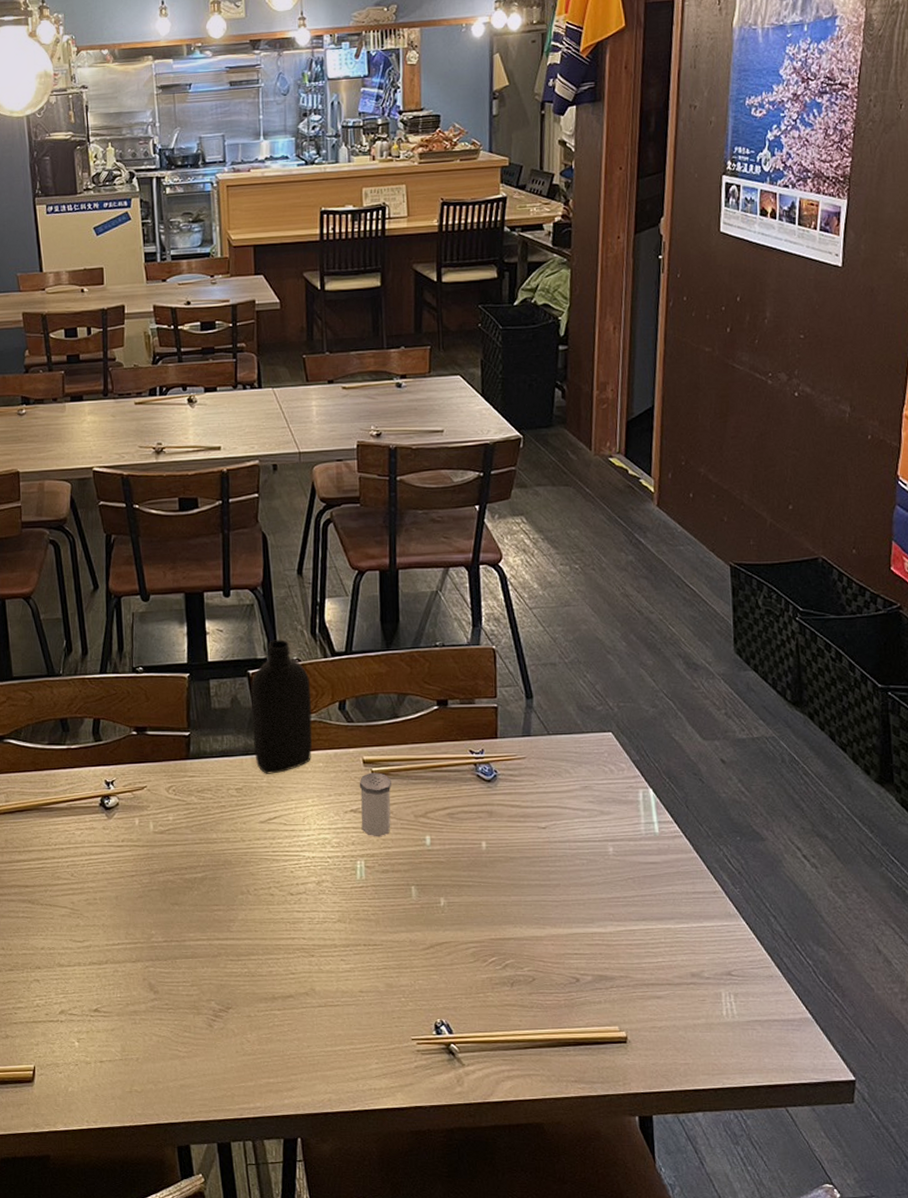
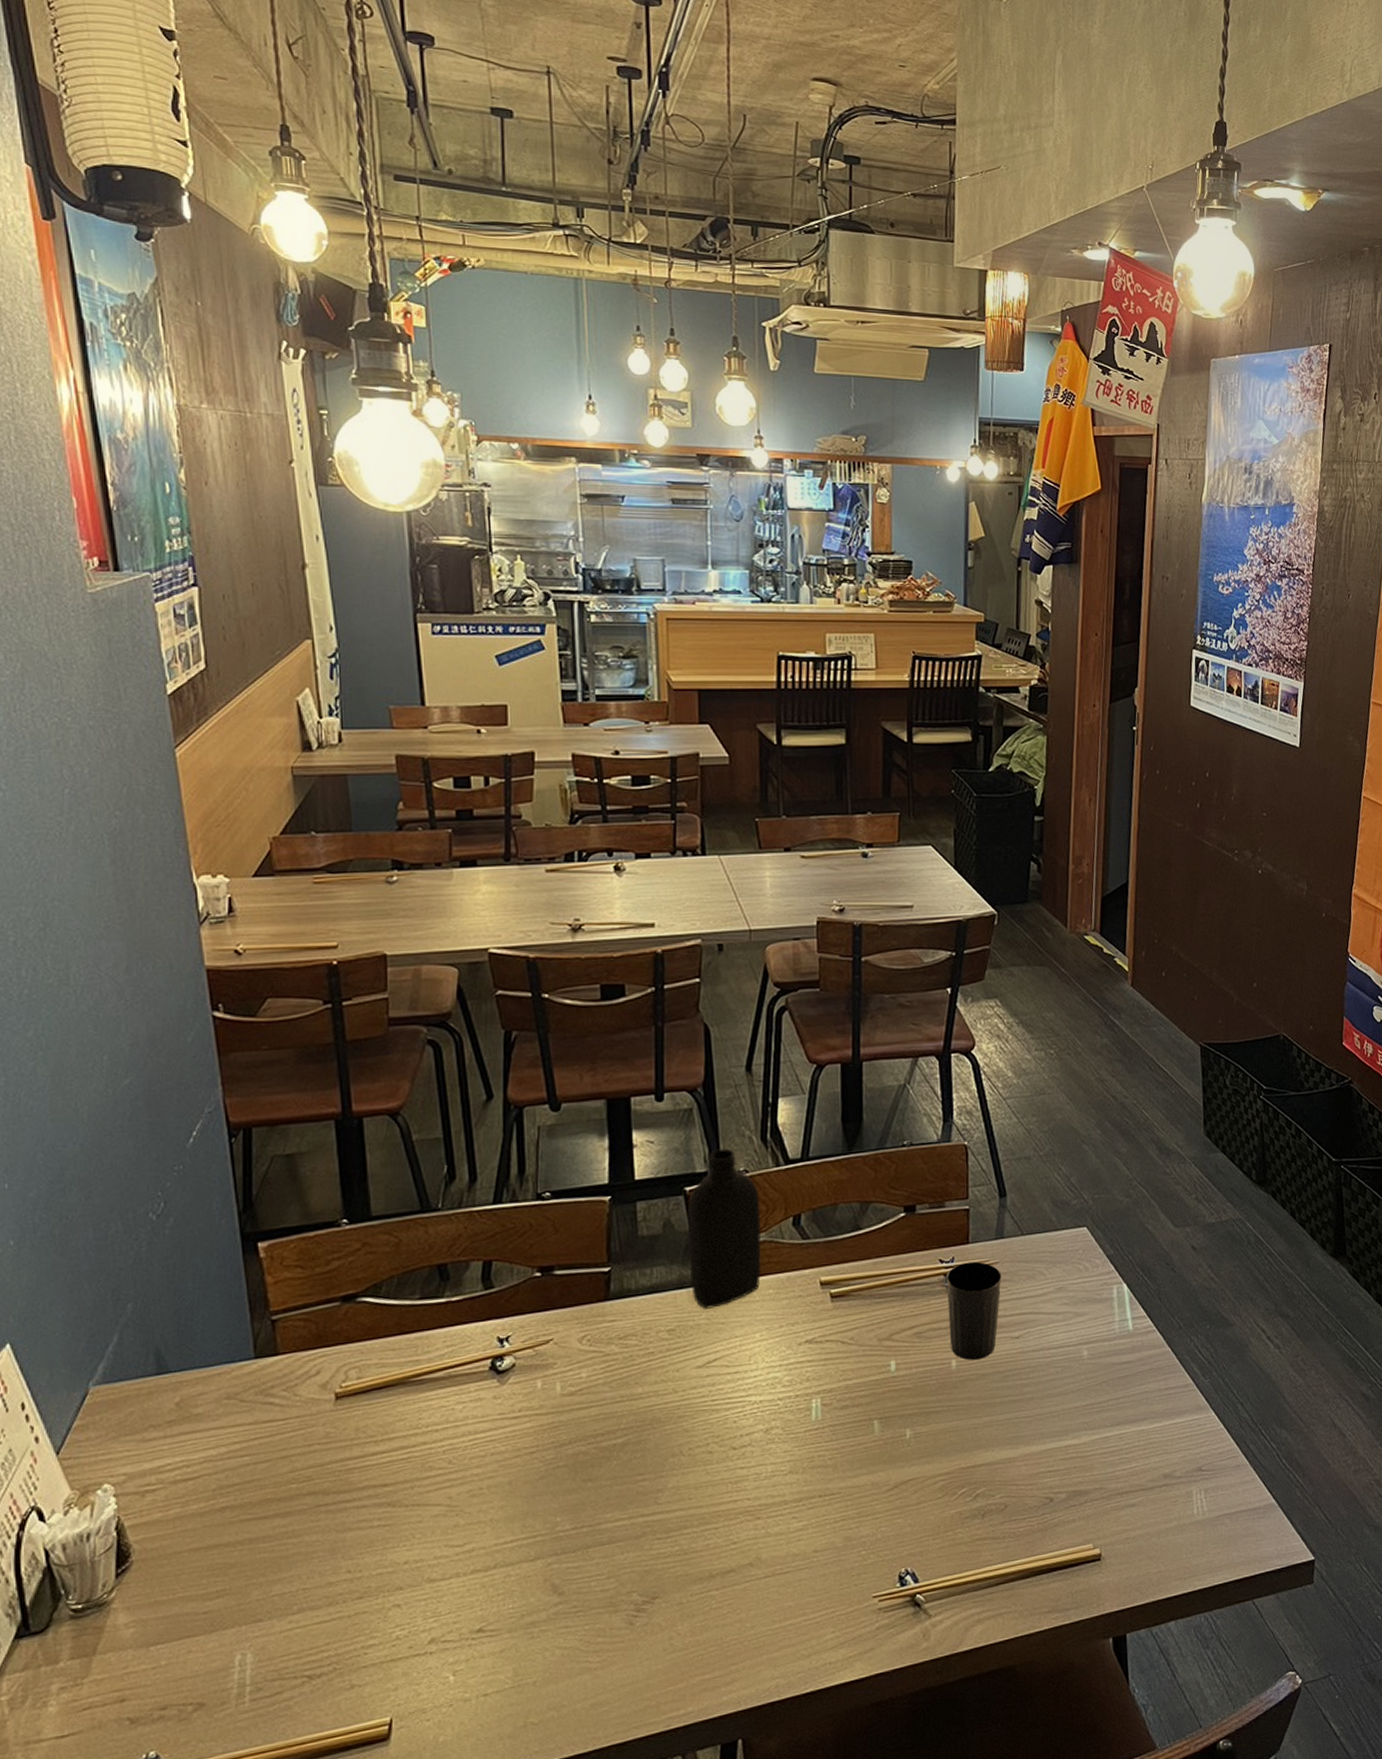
salt shaker: present [359,772,391,837] -> none [815,1294,852,1369]
cup: none [476,755,529,843] -> present [946,1261,1002,1360]

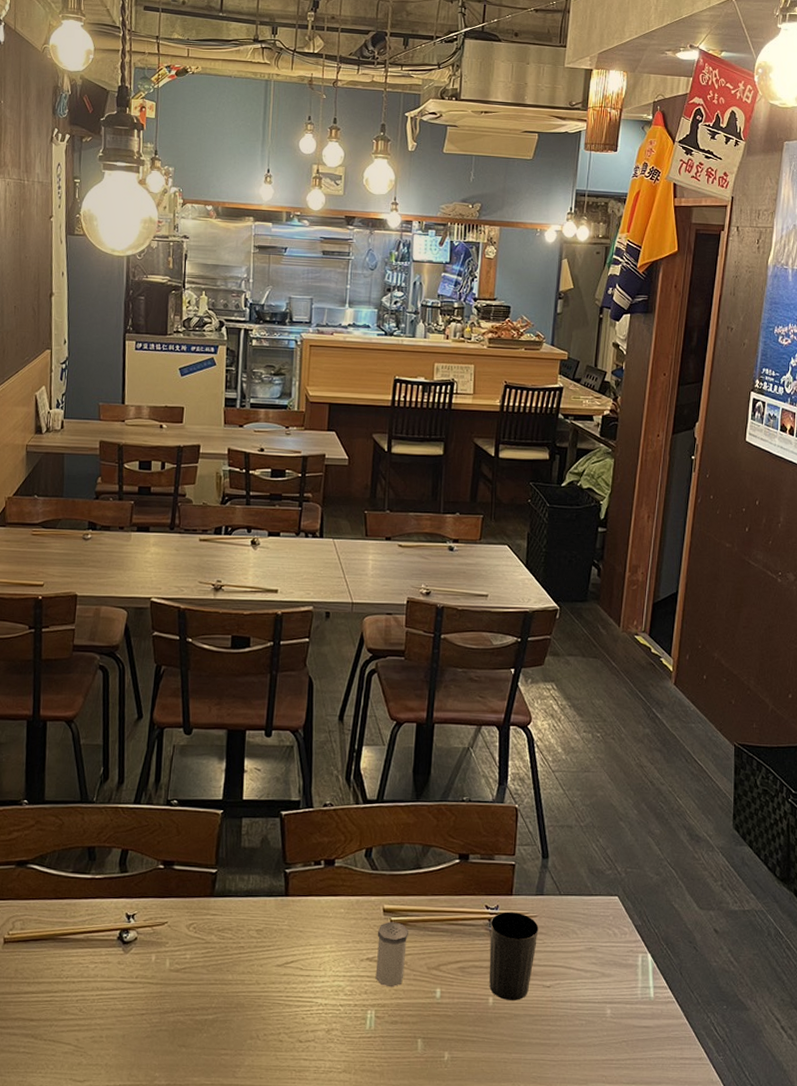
bottle: present [686,1148,762,1309] -> none [278,783,340,917]
salt shaker: none [815,1294,852,1369] -> present [375,922,408,988]

